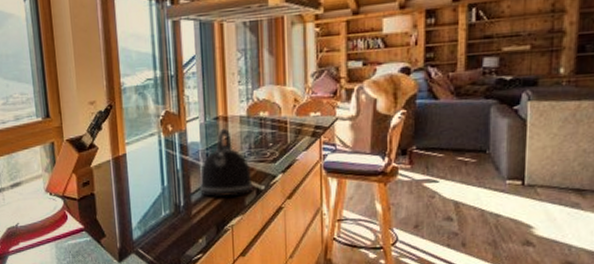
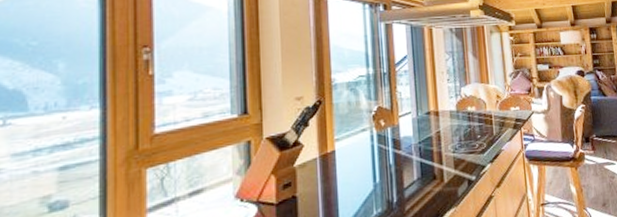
kettle: present [199,128,253,198] -> none [412,122,465,191]

